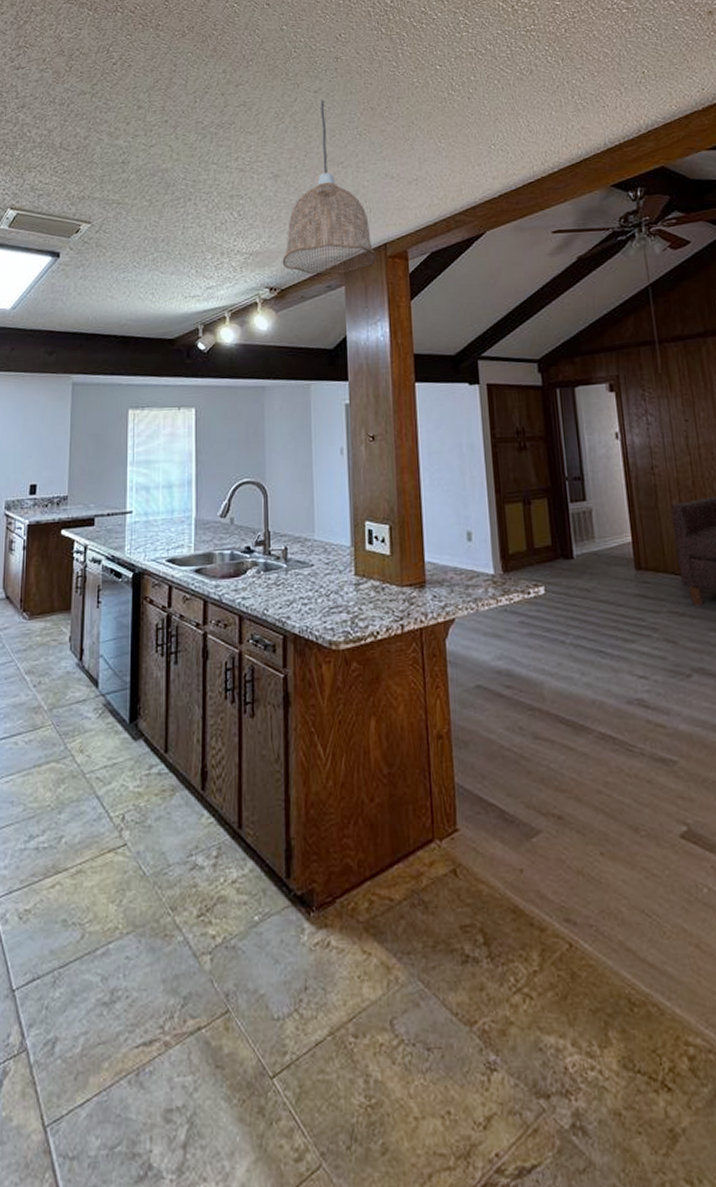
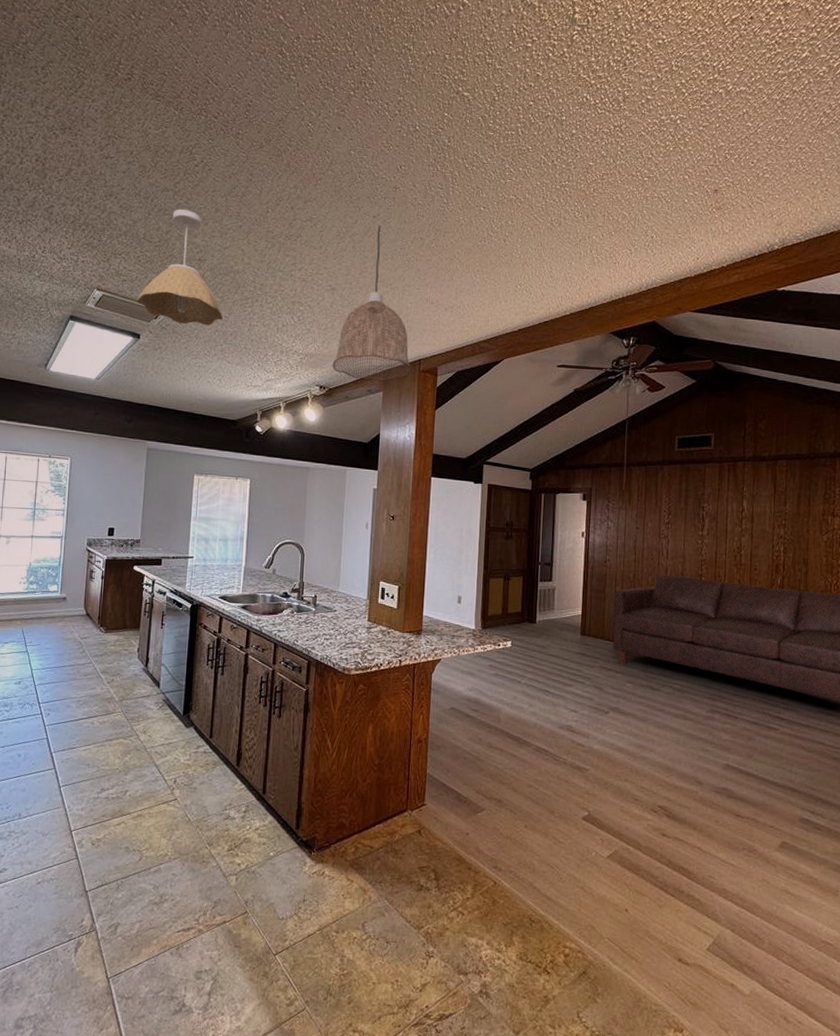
pendant light: none [55,110,152,236] -> present [137,208,223,326]

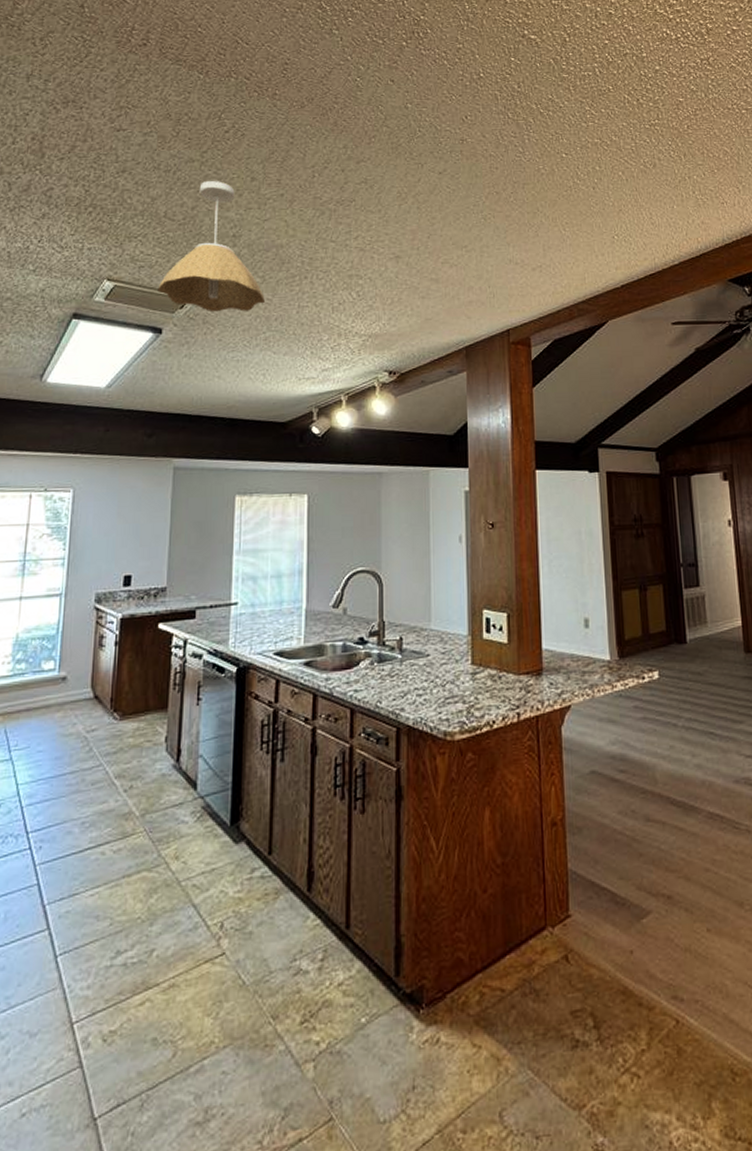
pendant lamp: present [332,225,412,381] -> none [402,181,500,359]

